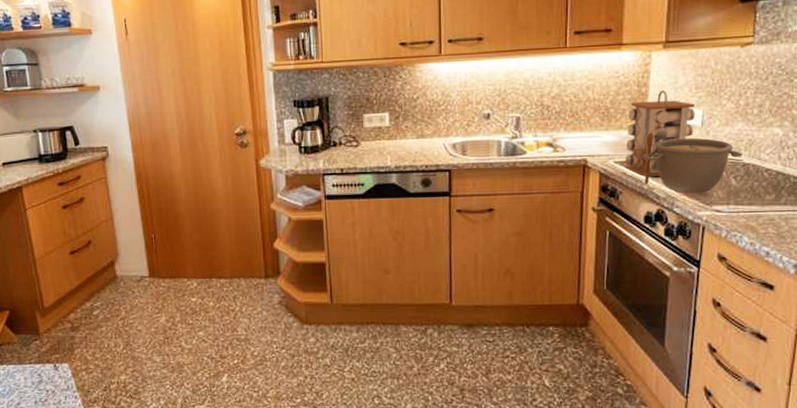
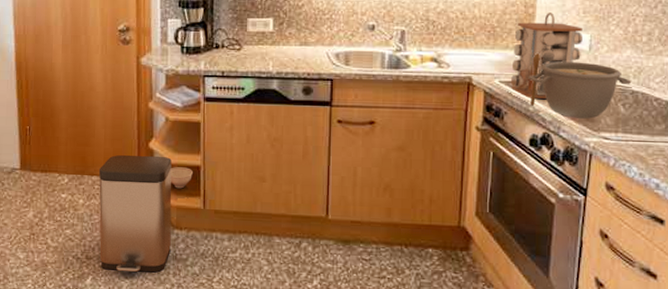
pedal bin: none [226,256,302,367] -> present [98,155,172,273]
bowl: none [296,265,318,286] -> present [170,167,193,189]

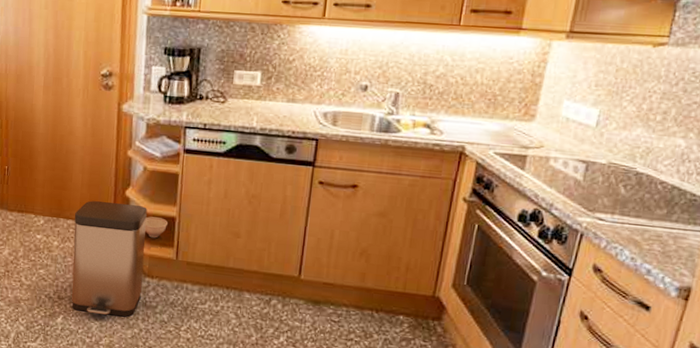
spice rack: present [510,13,582,100] -> none [505,83,592,175]
cooking pot: present [528,53,631,119] -> none [523,126,637,198]

